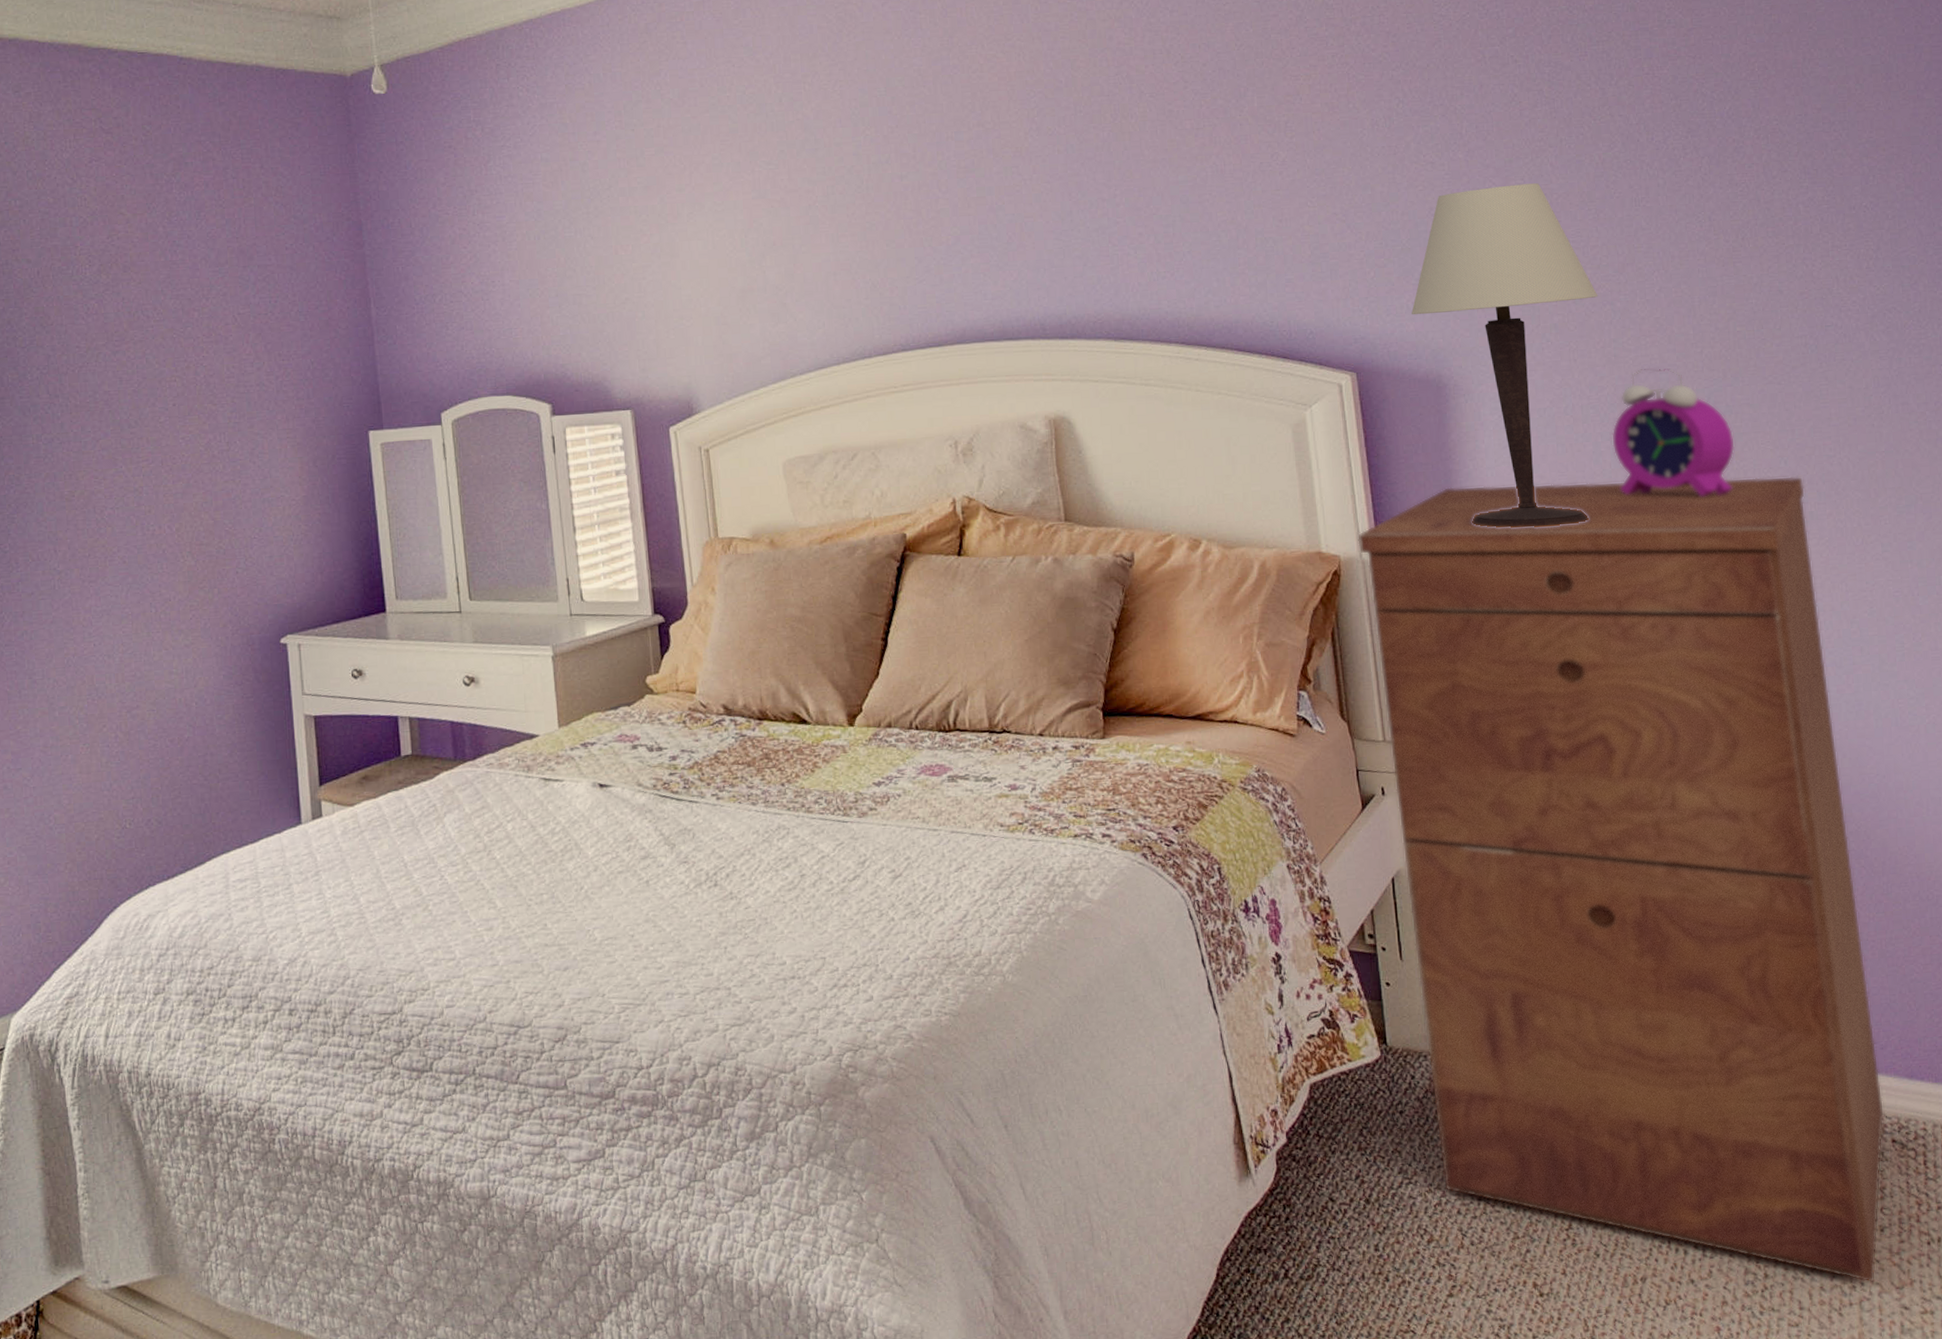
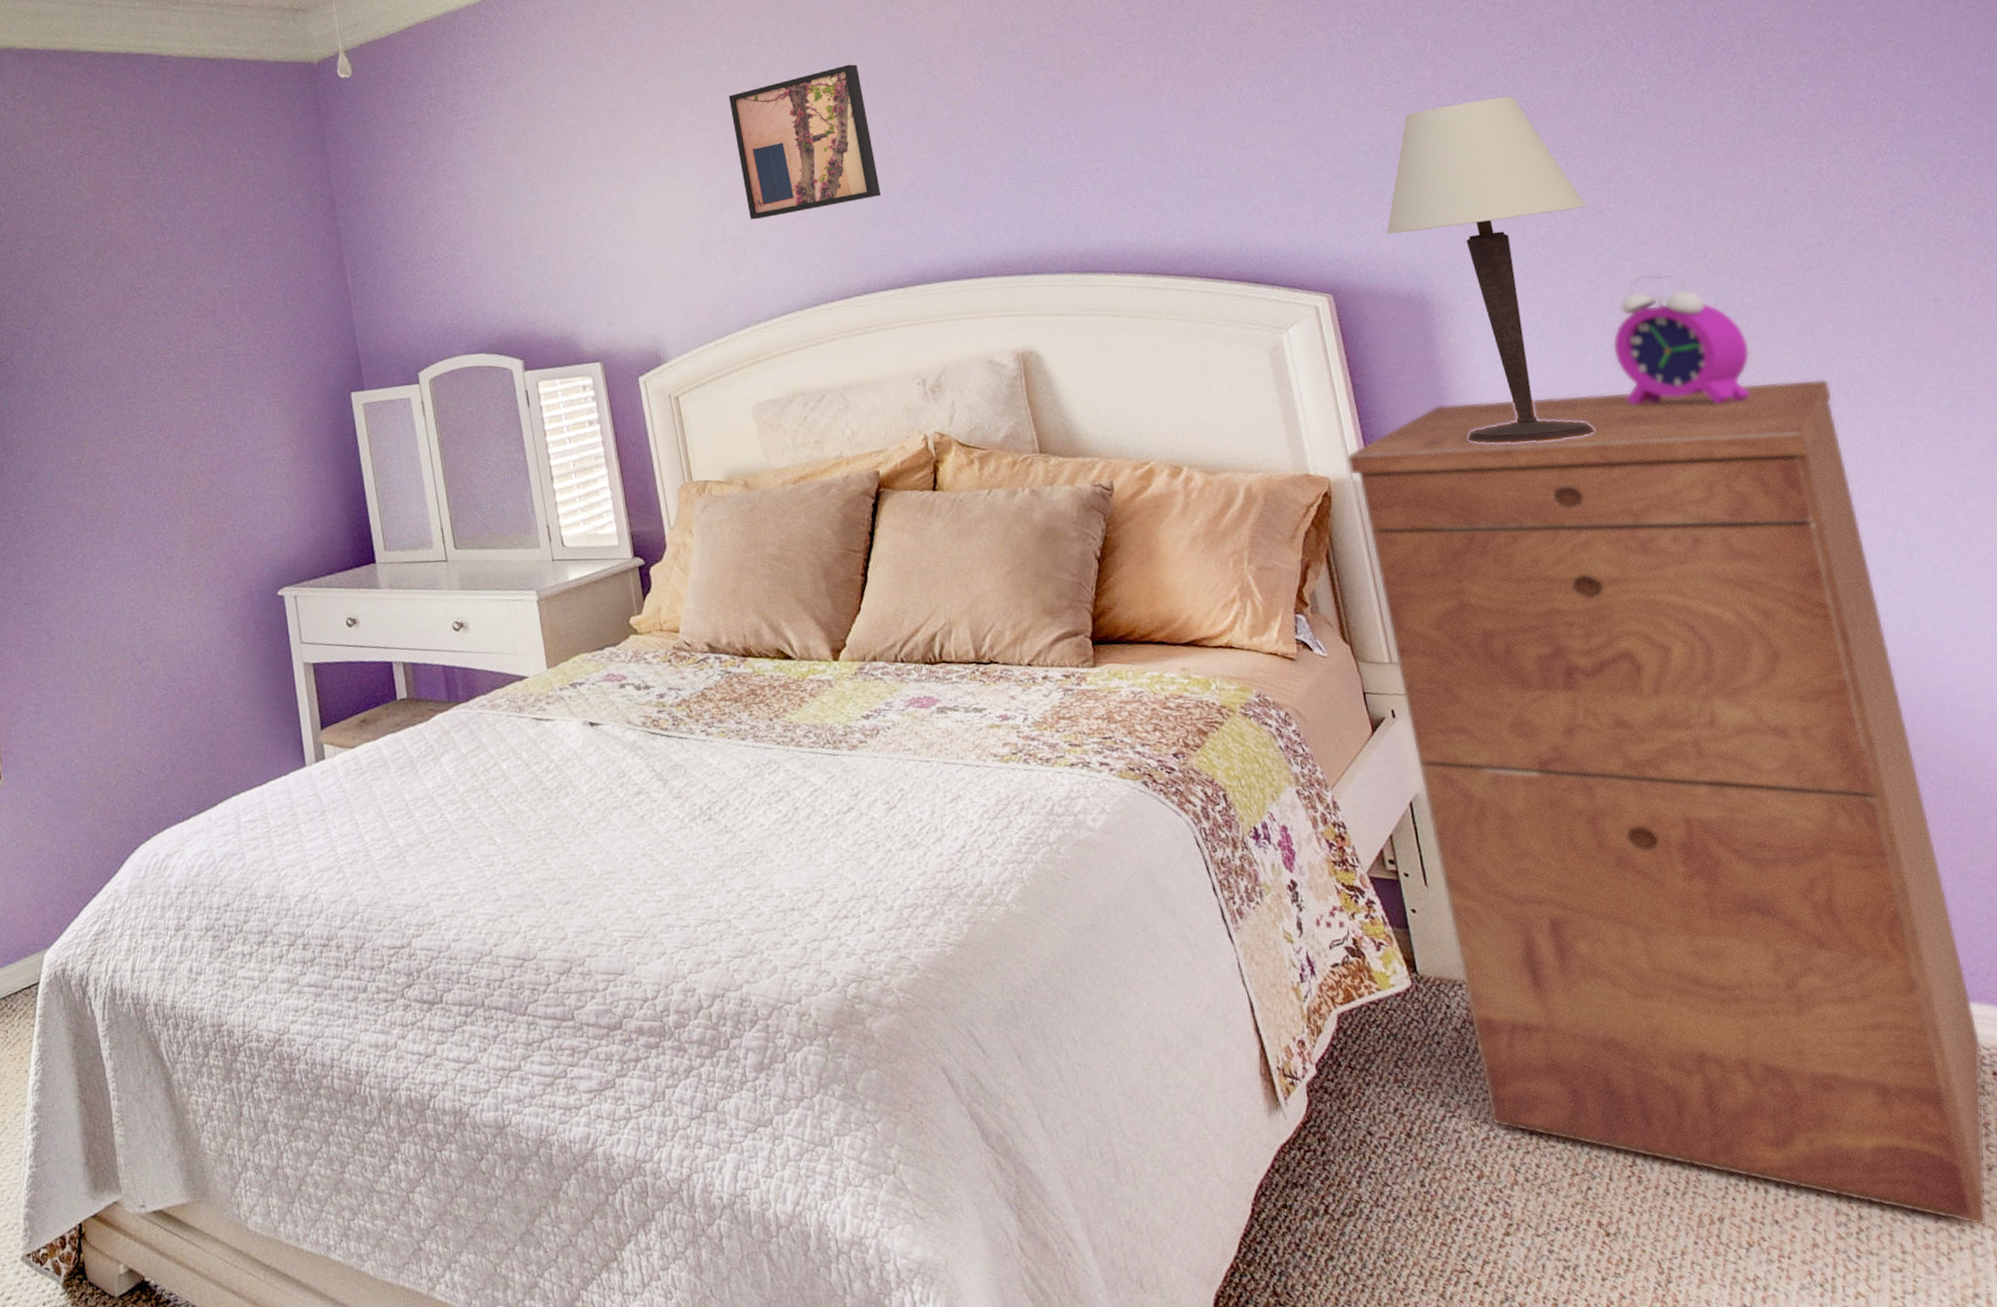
wall art: none [778,111,926,269] -> present [728,64,882,220]

